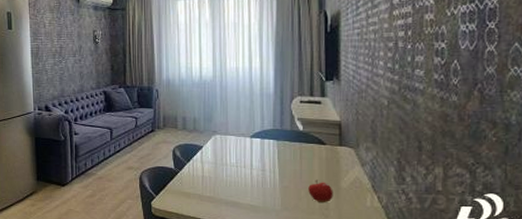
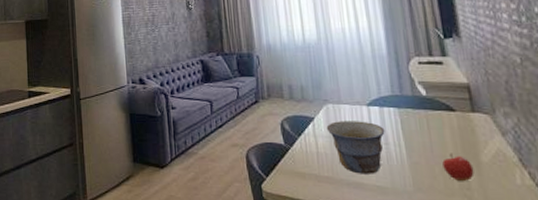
bowl: none [213,150,263,195] -> present [326,121,385,174]

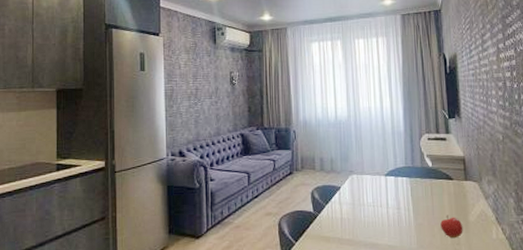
bowl: present [326,121,385,174] -> none [350,189,398,236]

